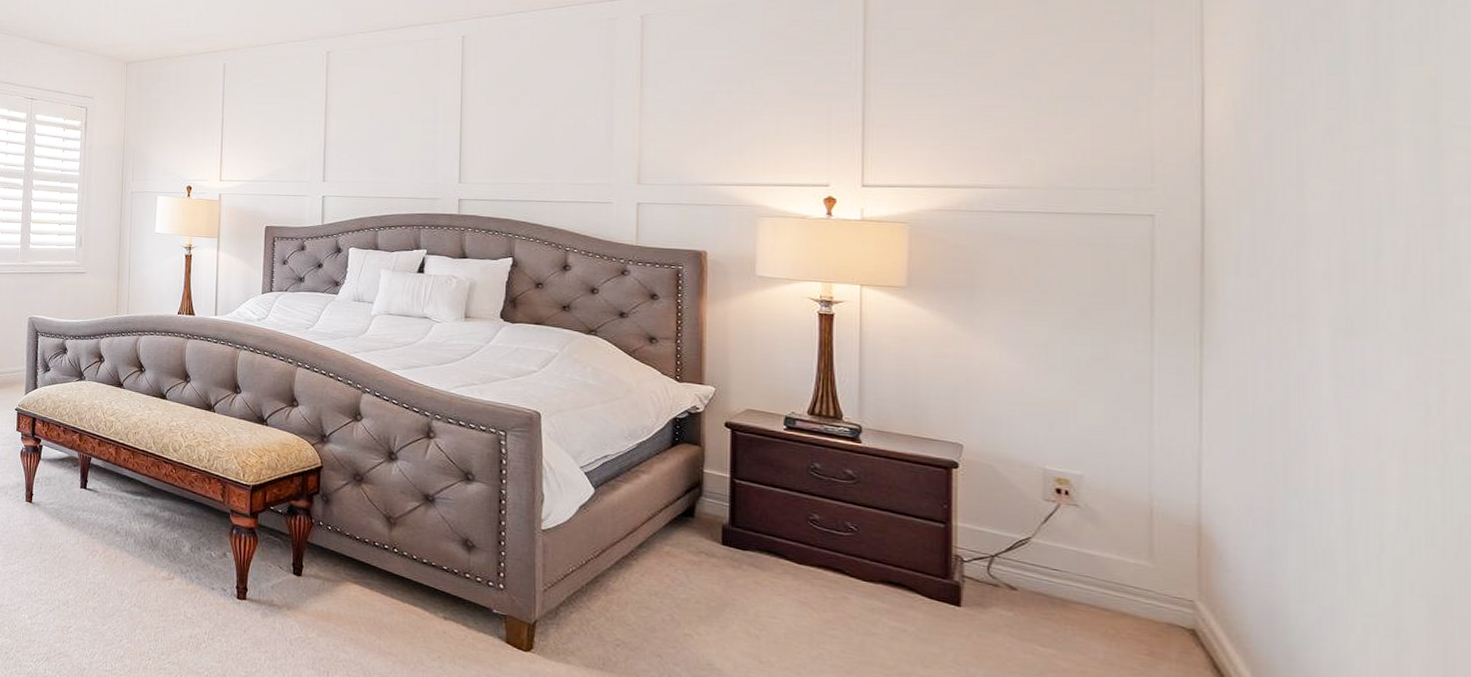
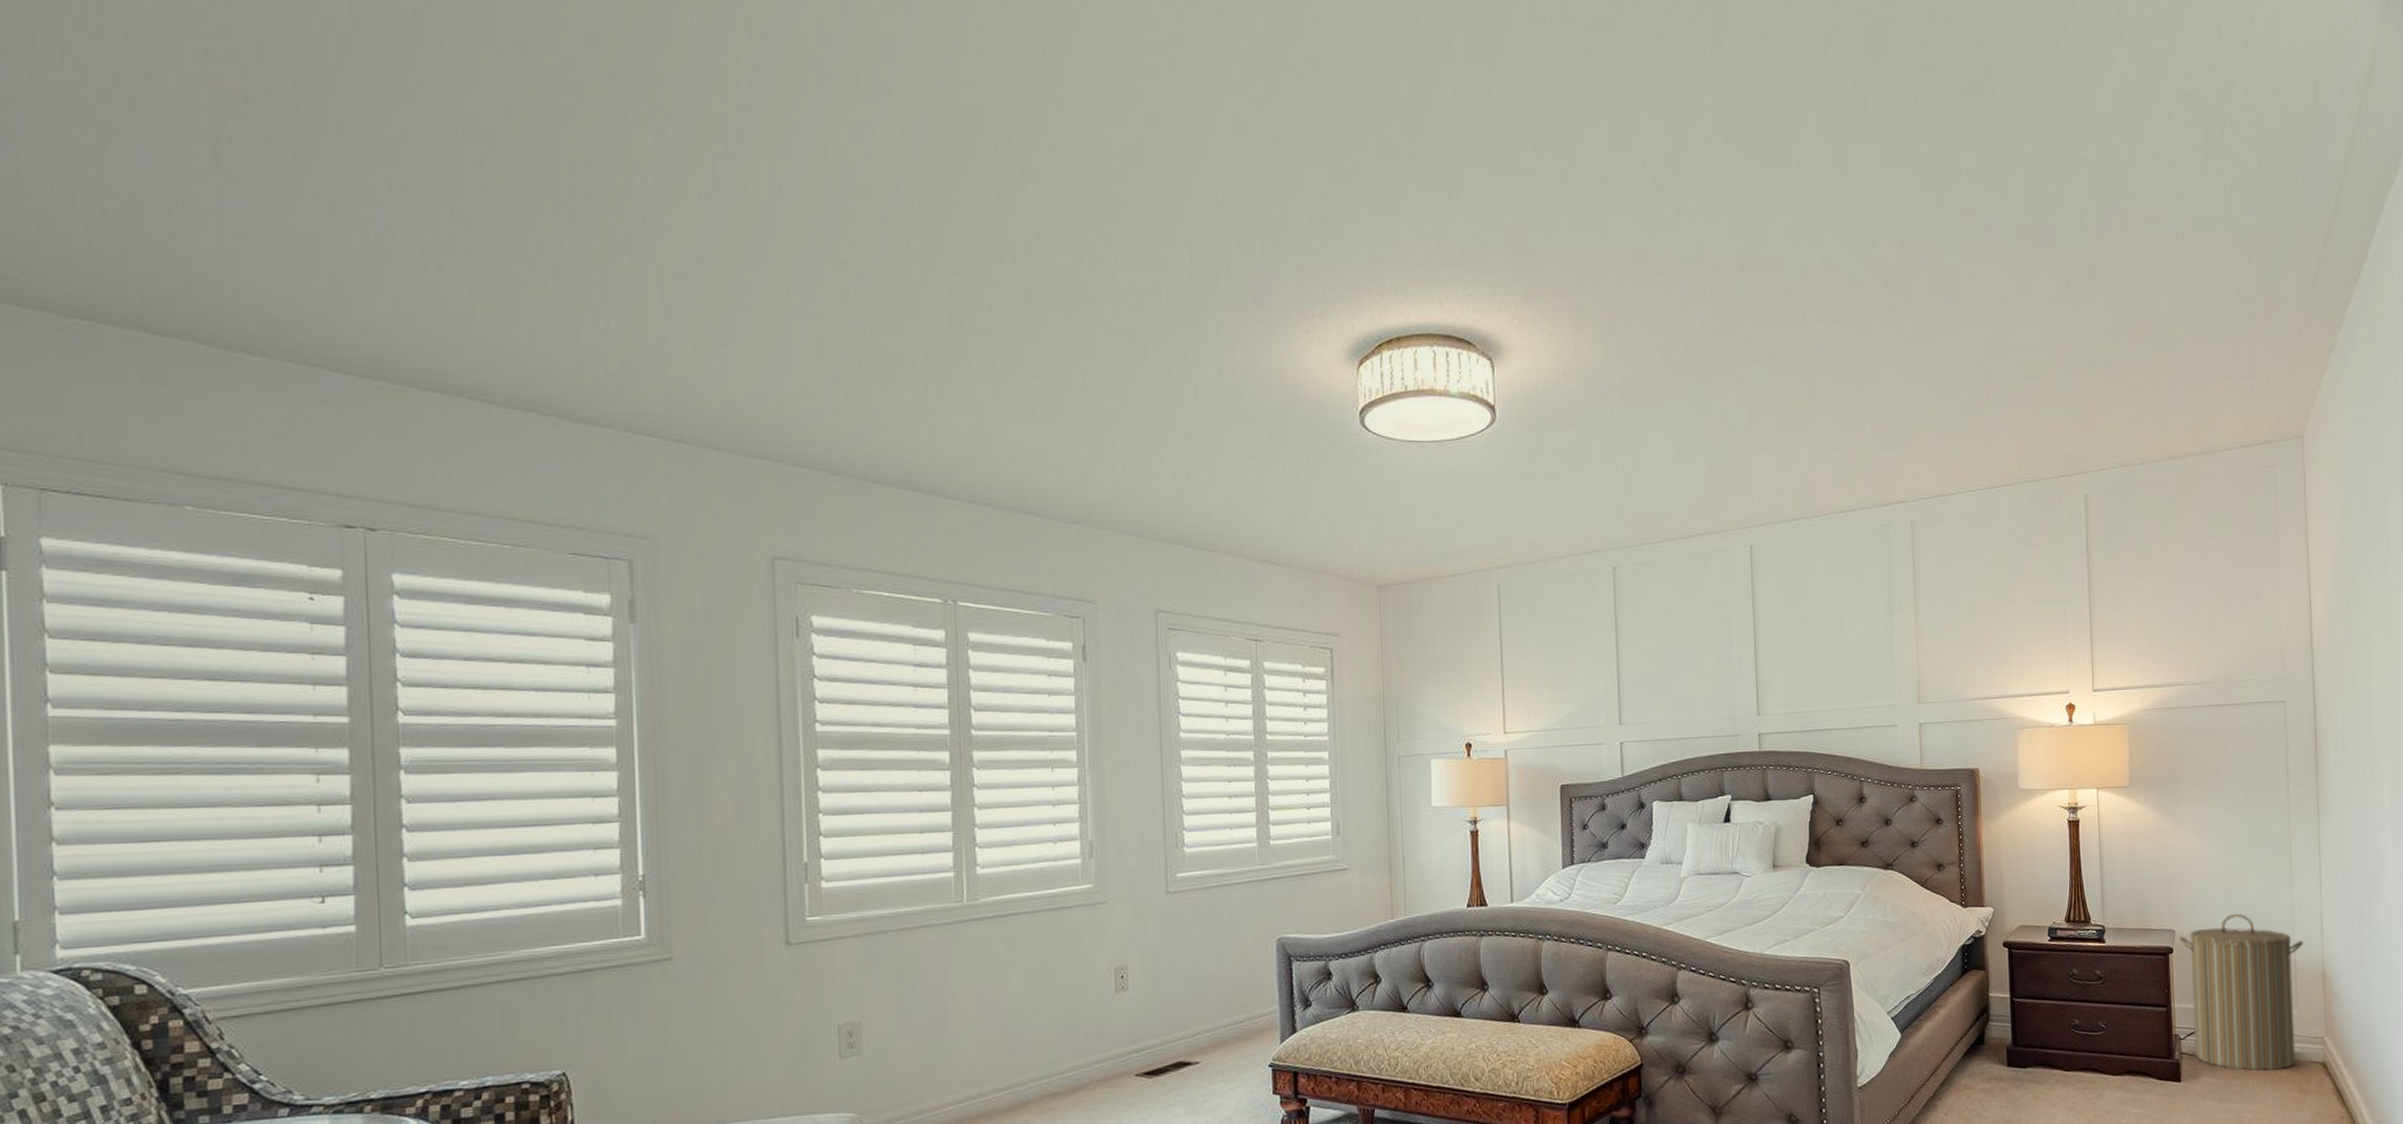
laundry hamper: none [968,440,1167,625] -> present [2178,914,2304,1072]

